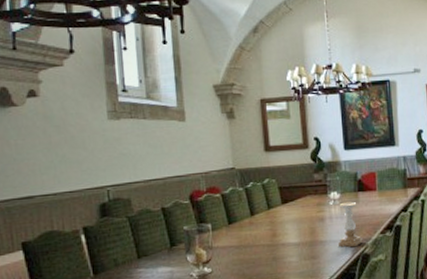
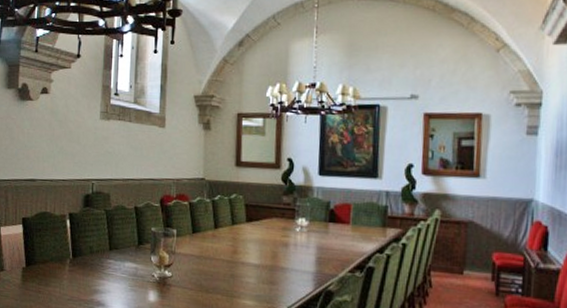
candle holder: present [338,201,363,247] -> none [300,231,328,281]

